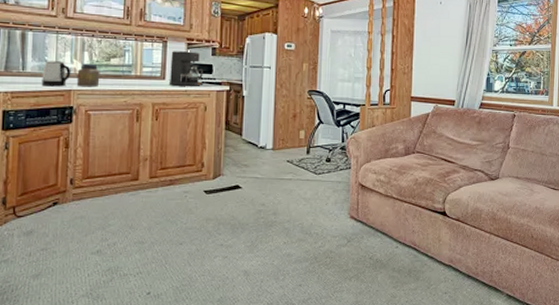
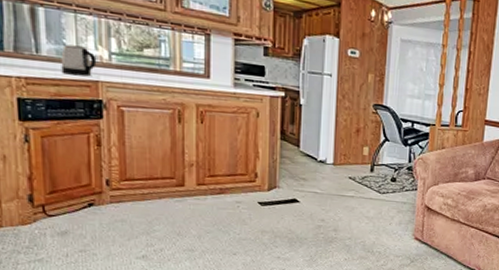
jar: present [76,63,100,88] -> none [104,51,132,81]
coffee maker: present [170,51,204,87] -> none [215,46,255,90]

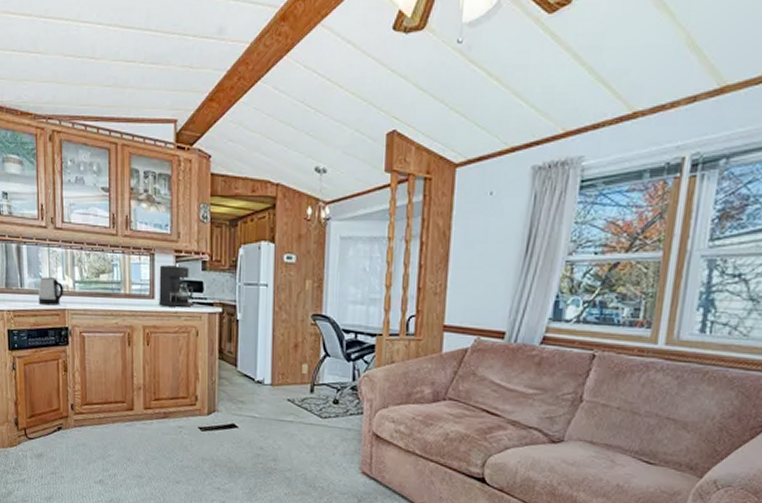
coffee maker: none [215,46,255,90] -> present [159,265,194,308]

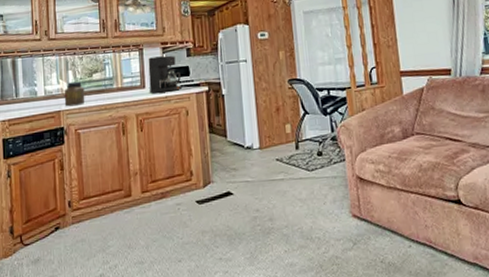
kettle: present [38,277,64,306] -> none [33,83,59,111]
jar: none [69,280,91,307] -> present [64,81,85,107]

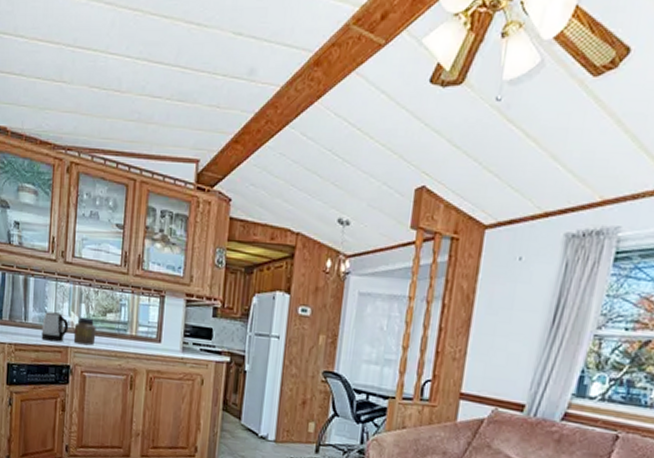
kettle: none [33,83,59,111] -> present [41,312,69,342]
coffee maker: present [148,55,183,94] -> none [165,308,202,355]

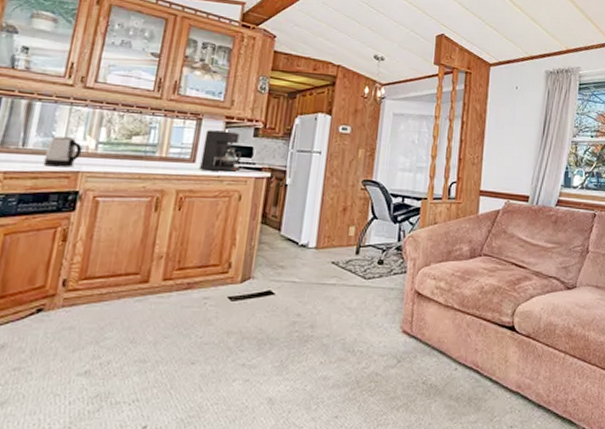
jar: present [73,317,96,346] -> none [86,141,118,170]
coffee maker: none [165,308,202,355] -> present [200,130,242,173]

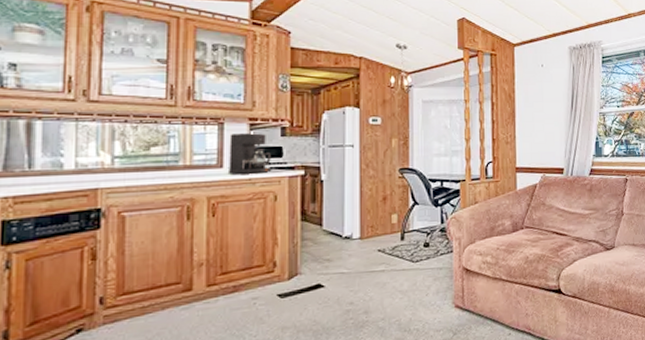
kettle: present [43,136,83,168] -> none [56,154,98,187]

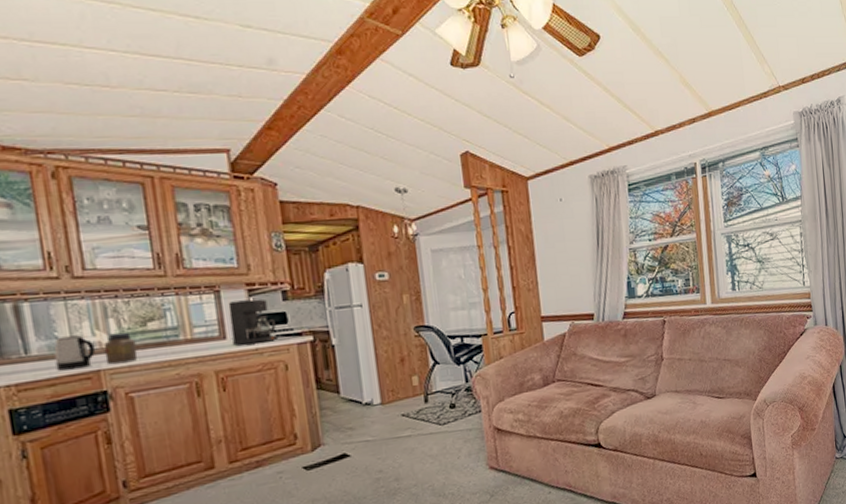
kettle: none [56,154,98,187] -> present [54,335,96,371]
jar: none [105,154,137,184] -> present [103,332,138,365]

